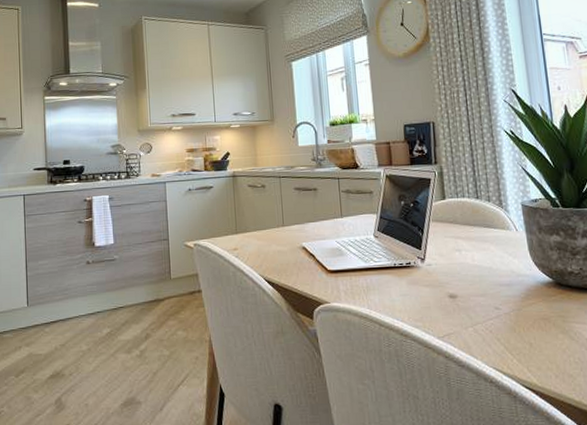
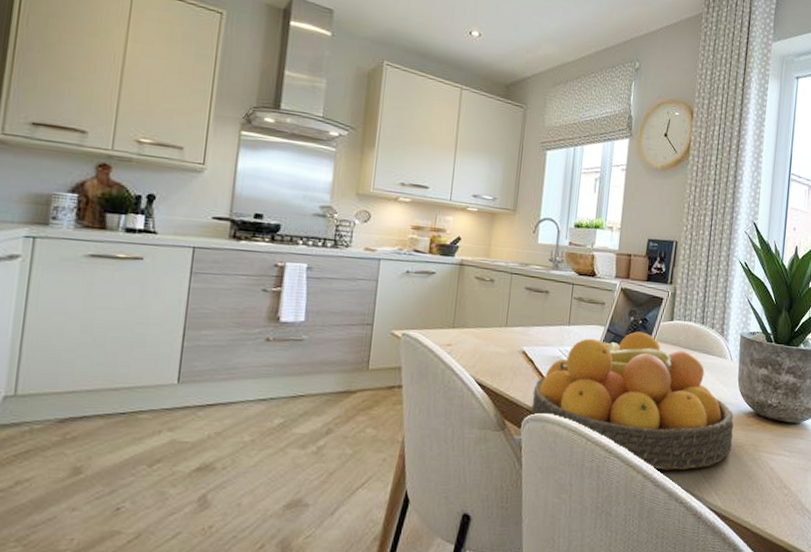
fruit bowl: none [319,214,537,350] -> present [531,331,734,470]

